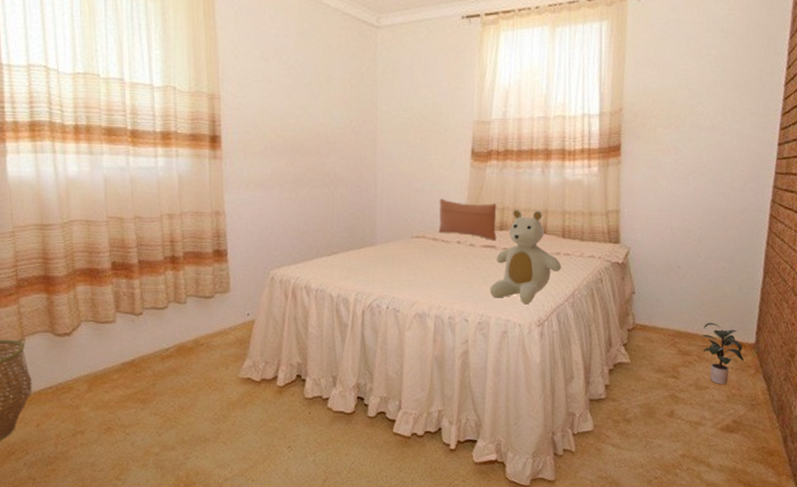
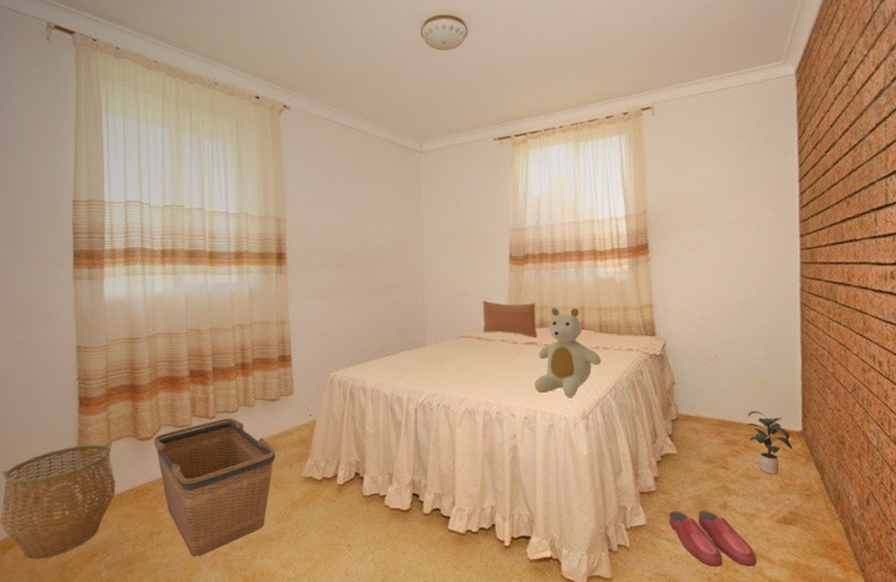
bicycle basket: none [73,315,210,456] -> present [154,418,275,556]
slippers: none [615,417,697,471] -> present [669,510,756,567]

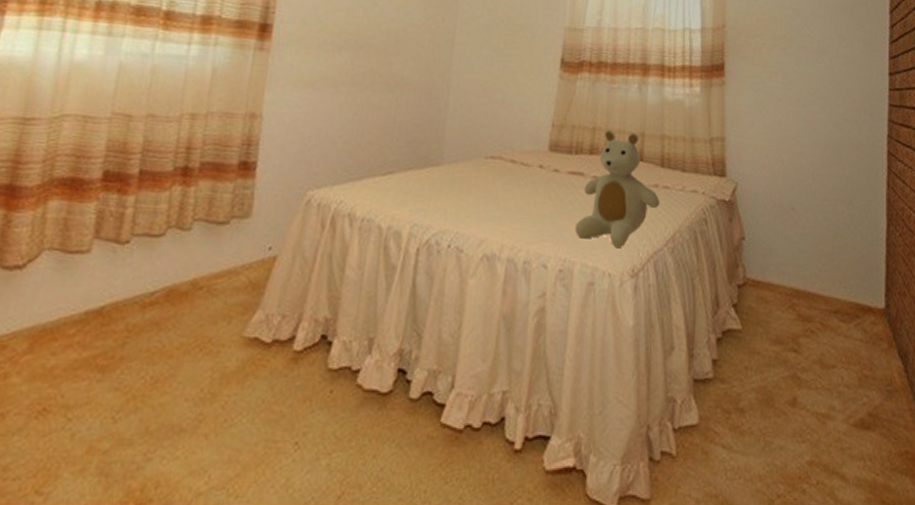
bicycle basket: present [154,418,275,556] -> none [25,244,211,455]
pillow: present [482,300,538,337] -> none [517,113,588,166]
slippers: present [669,510,756,567] -> none [726,406,828,486]
potted plant: present [747,411,794,475] -> none [824,279,875,363]

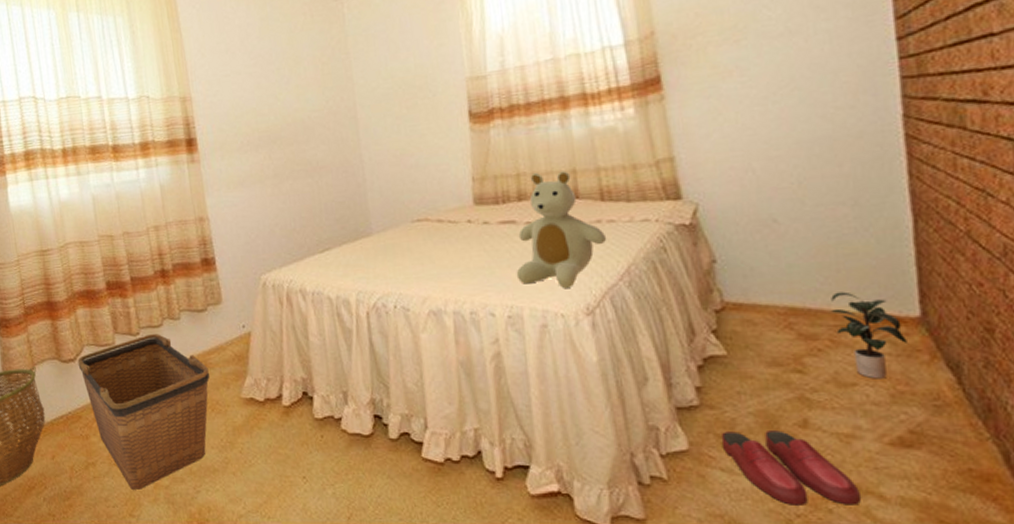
bicycle basket: none [25,244,211,455] -> present [77,334,210,490]
slippers: none [726,406,828,486] -> present [721,429,861,505]
potted plant: none [824,279,875,363] -> present [830,291,909,379]

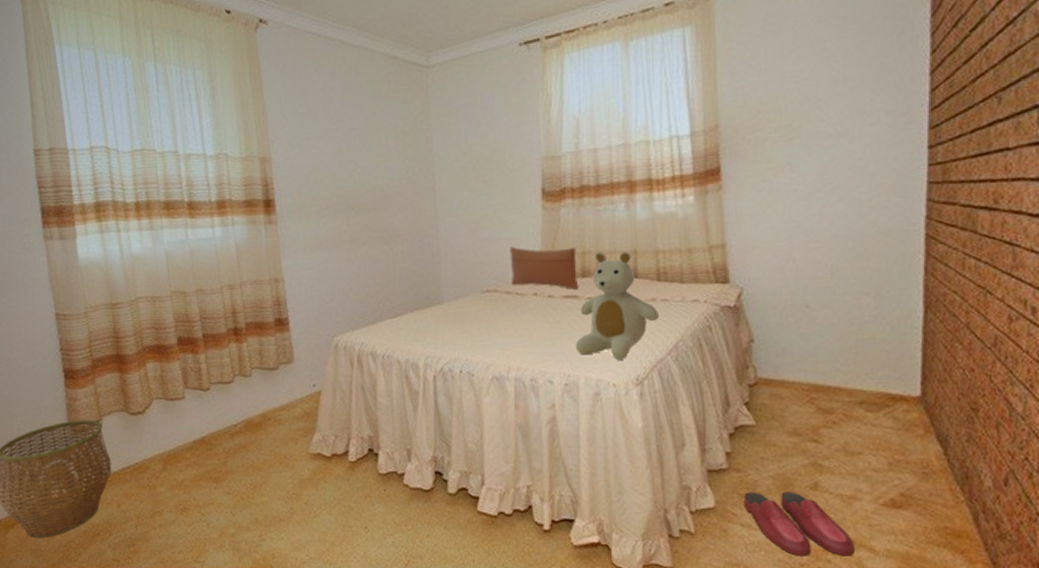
bicycle basket: present [77,334,210,490] -> none [146,390,278,537]
pillow: none [438,170,516,215] -> present [509,246,579,290]
potted plant: present [830,291,909,379] -> none [847,372,909,449]

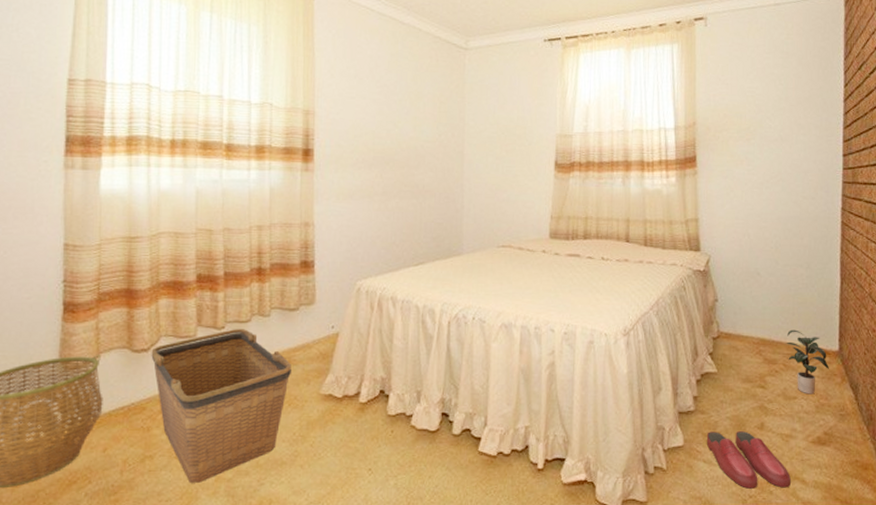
bicycle basket: none [146,390,278,537] -> present [151,329,291,483]
pillow: present [509,246,579,290] -> none [523,208,581,249]
stuffed bear: present [575,251,660,360] -> none [575,217,645,312]
potted plant: none [847,372,909,449] -> present [786,329,830,394]

